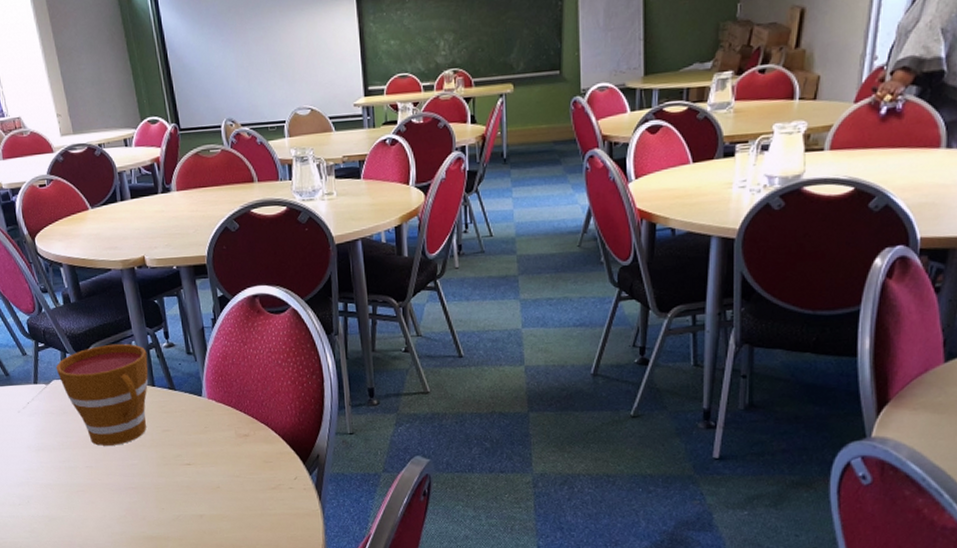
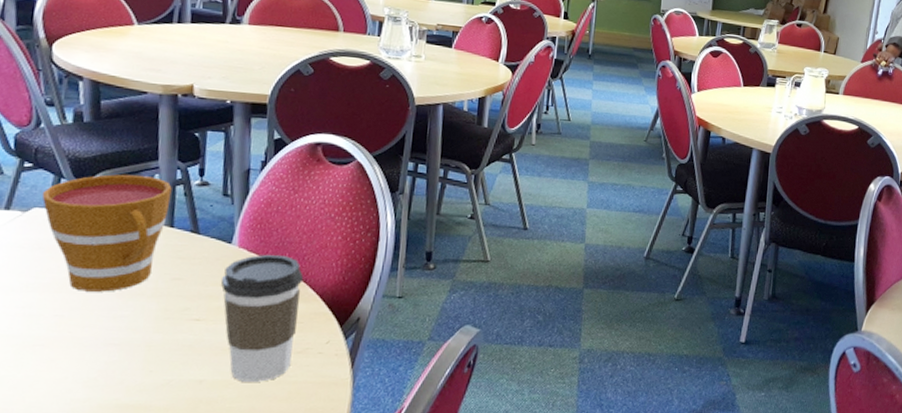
coffee cup: none [199,402,269,515] -> present [220,254,304,382]

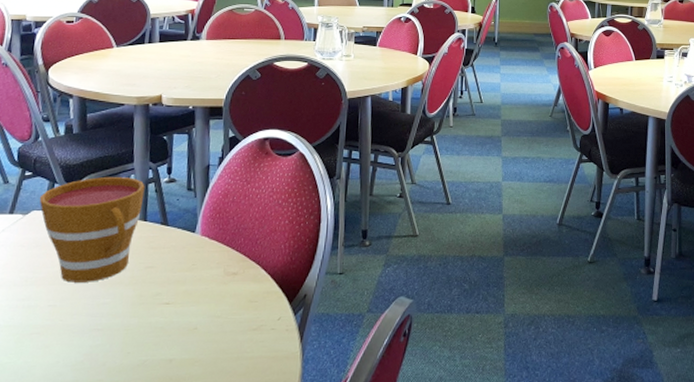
coffee cup: present [220,254,304,382] -> none [186,240,257,359]

